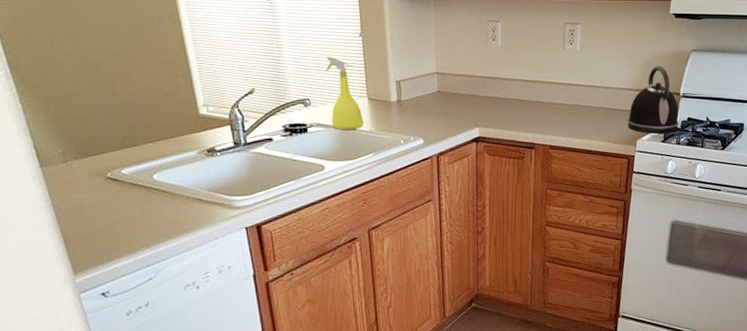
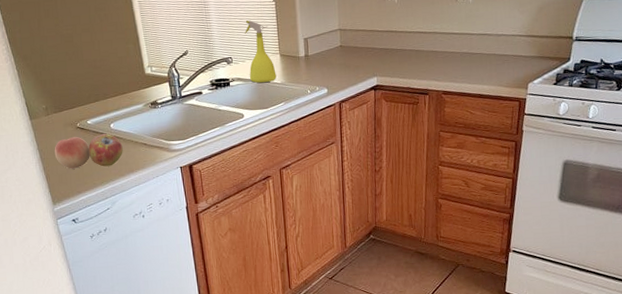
fruit: none [75,189,126,230] -> present [54,136,90,169]
fruit: none [123,185,171,227] -> present [88,133,123,167]
kettle: present [627,65,679,134] -> none [518,11,572,77]

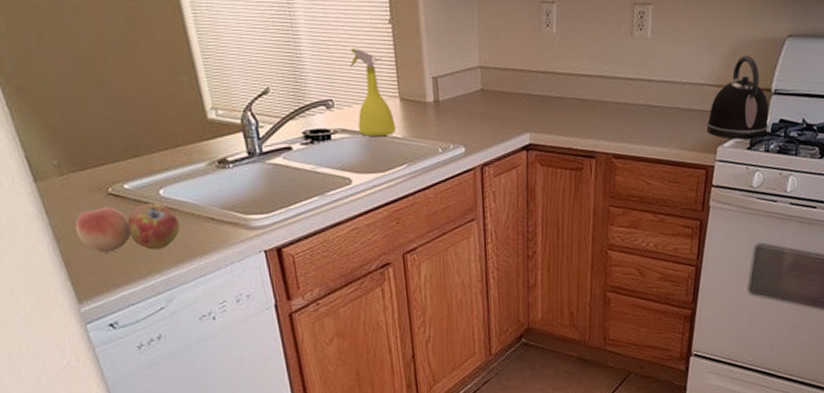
kettle: none [518,11,572,77] -> present [706,54,769,139]

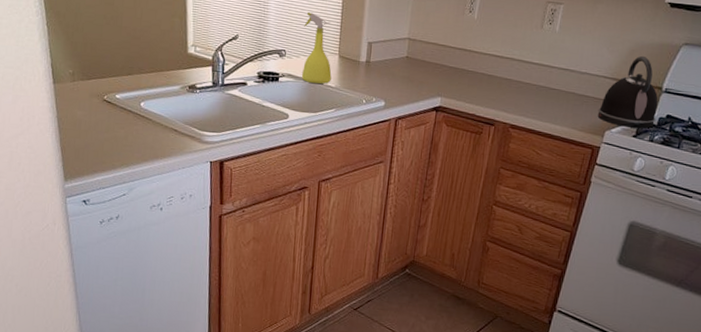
fruit: present [75,206,131,253] -> none [74,109,114,145]
fruit: present [127,202,180,250] -> none [112,111,151,149]

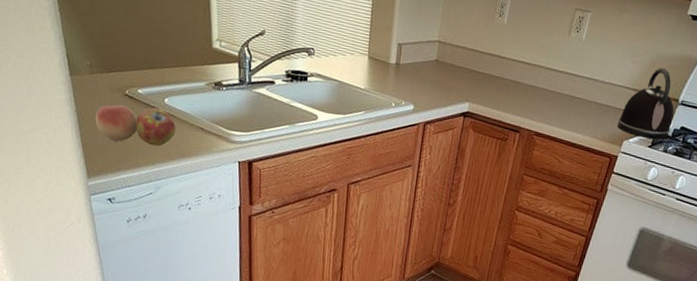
fruit: none [74,109,114,145] -> present [95,104,137,142]
fruit: none [112,111,151,149] -> present [135,107,176,147]
spray bottle: present [301,12,332,84] -> none [330,9,361,86]

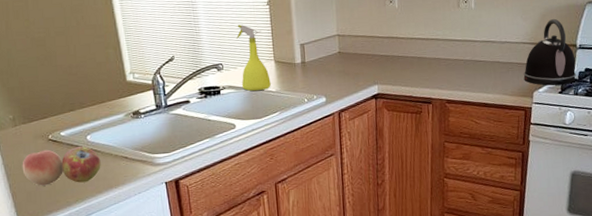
spray bottle: none [330,9,361,86] -> present [236,24,271,91]

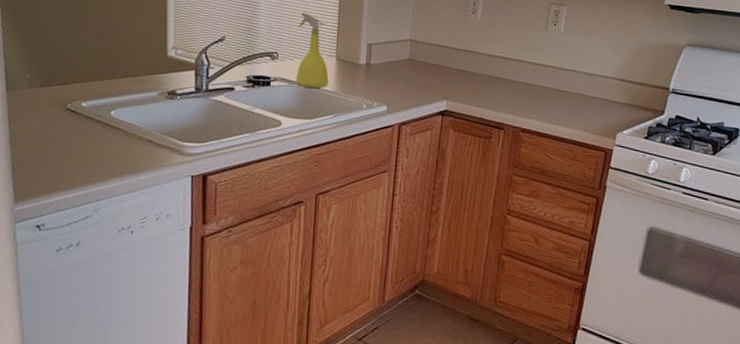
fruit: present [22,149,63,186] -> none [29,119,78,161]
fruit: present [61,146,101,183] -> none [75,120,122,163]
kettle: present [523,18,577,86] -> none [608,56,666,130]

